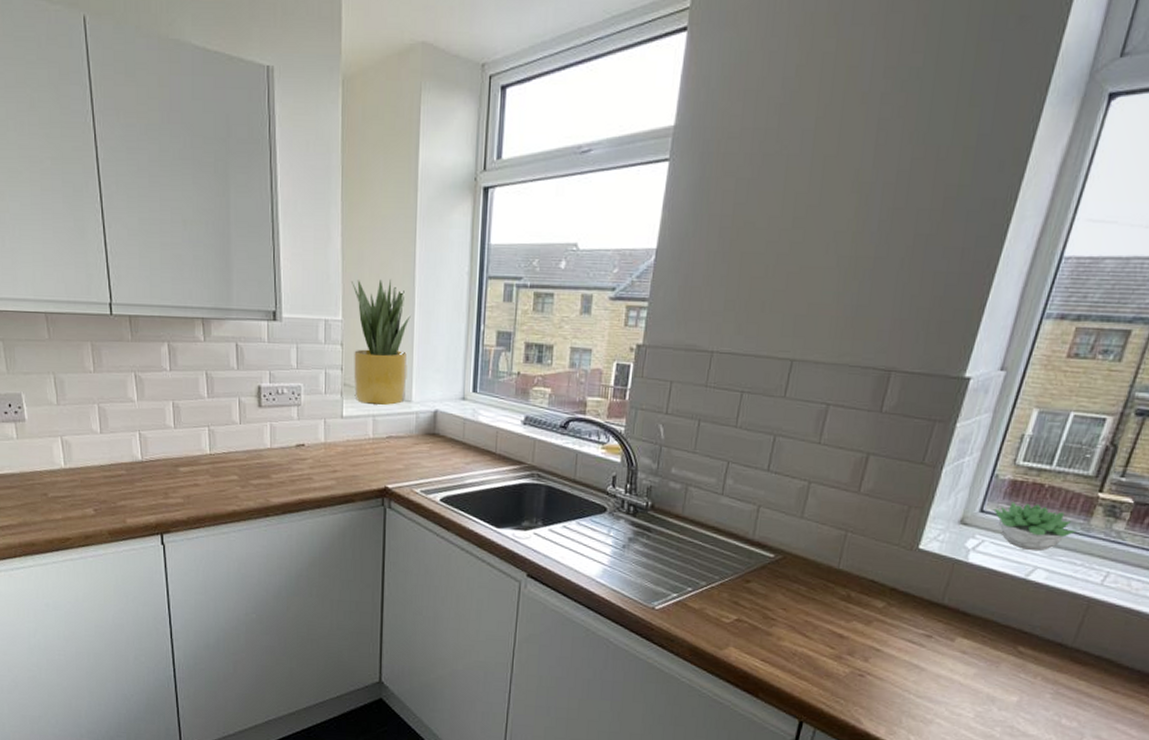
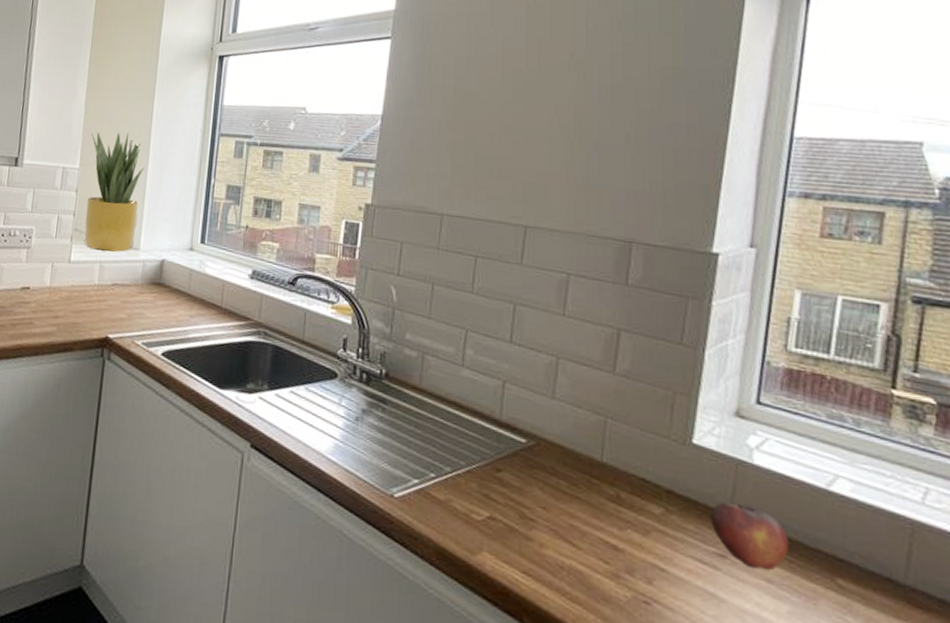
fruit: none [924,592,986,645] -> present [711,500,790,571]
succulent plant: present [994,502,1075,552] -> none [772,394,875,457]

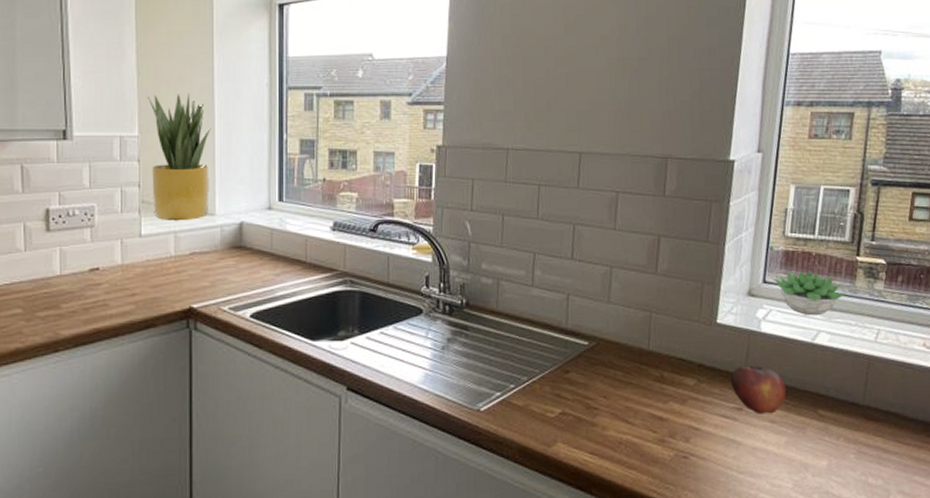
succulent plant: none [772,394,875,457] -> present [774,271,845,316]

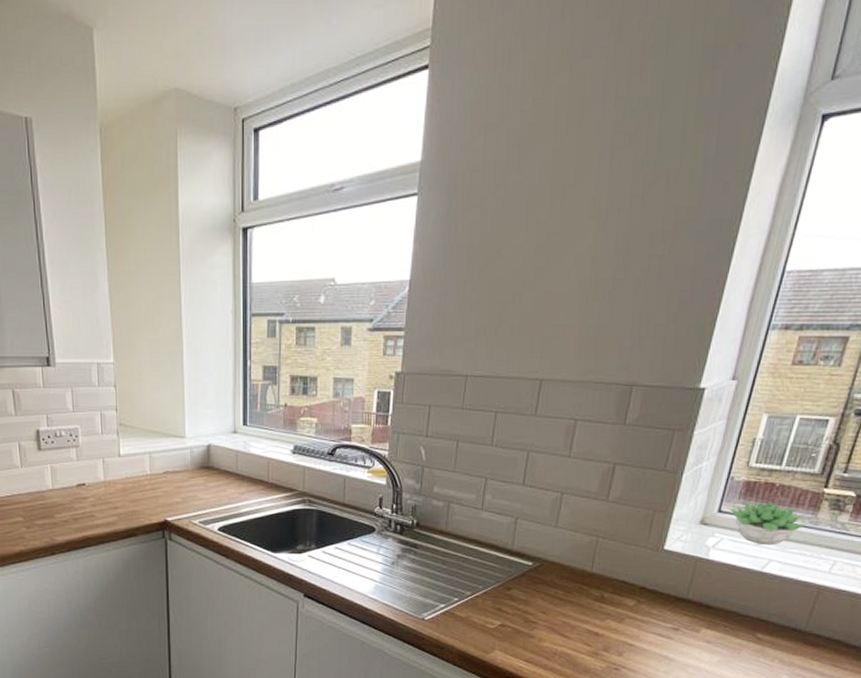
planter: present [148,94,211,220] -> none [121,321,180,442]
fruit: present [731,363,787,414] -> none [671,587,727,635]

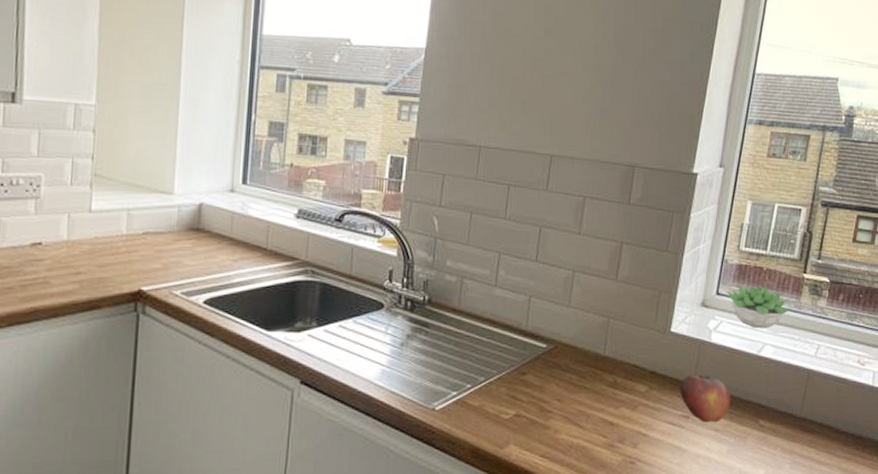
fruit: none [671,587,727,635] -> present [680,372,731,423]

